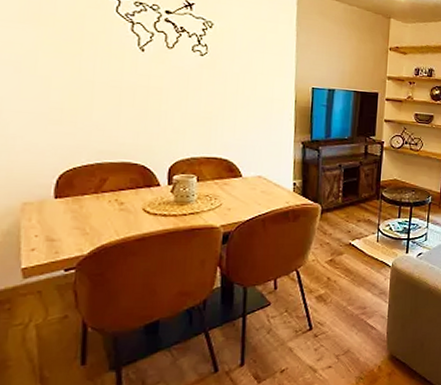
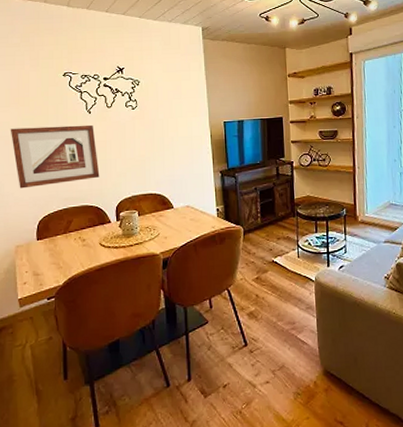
picture frame: none [23,52,151,132] -> present [10,124,100,189]

